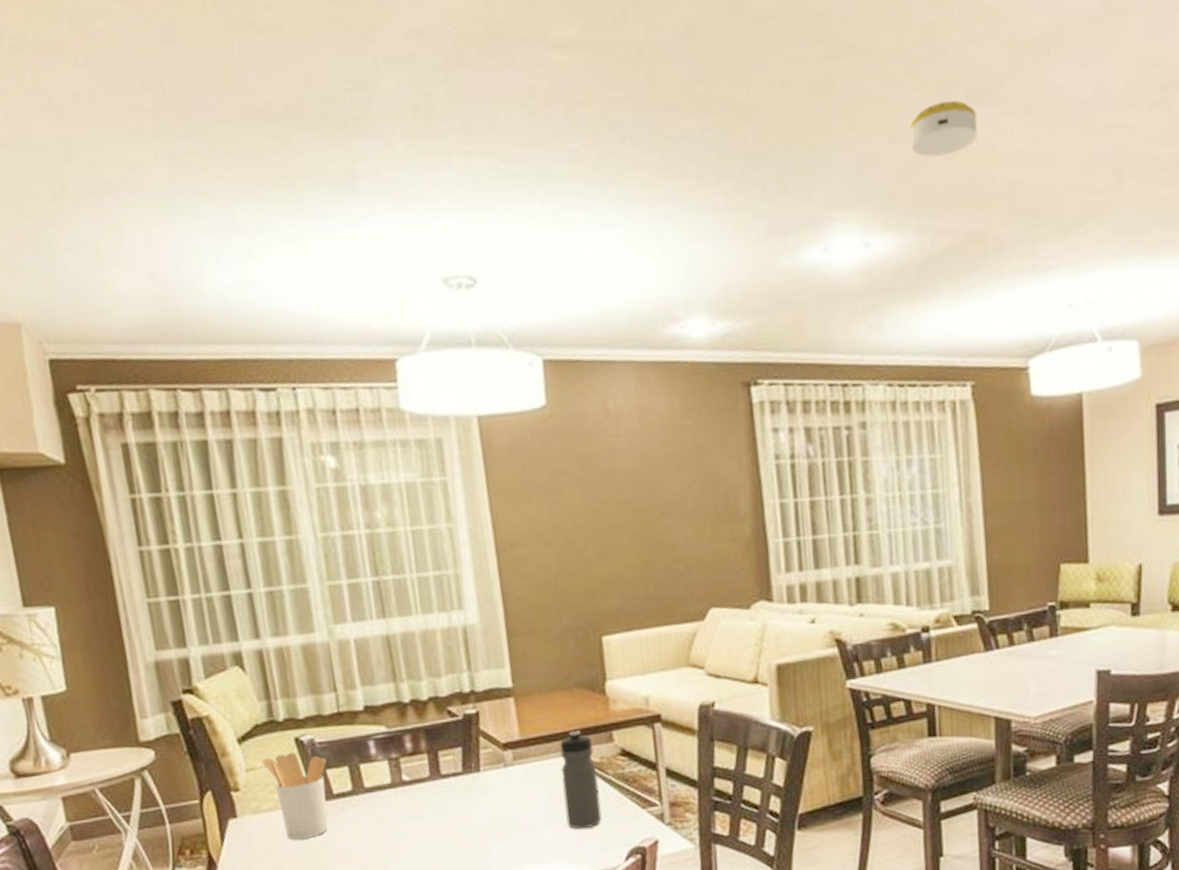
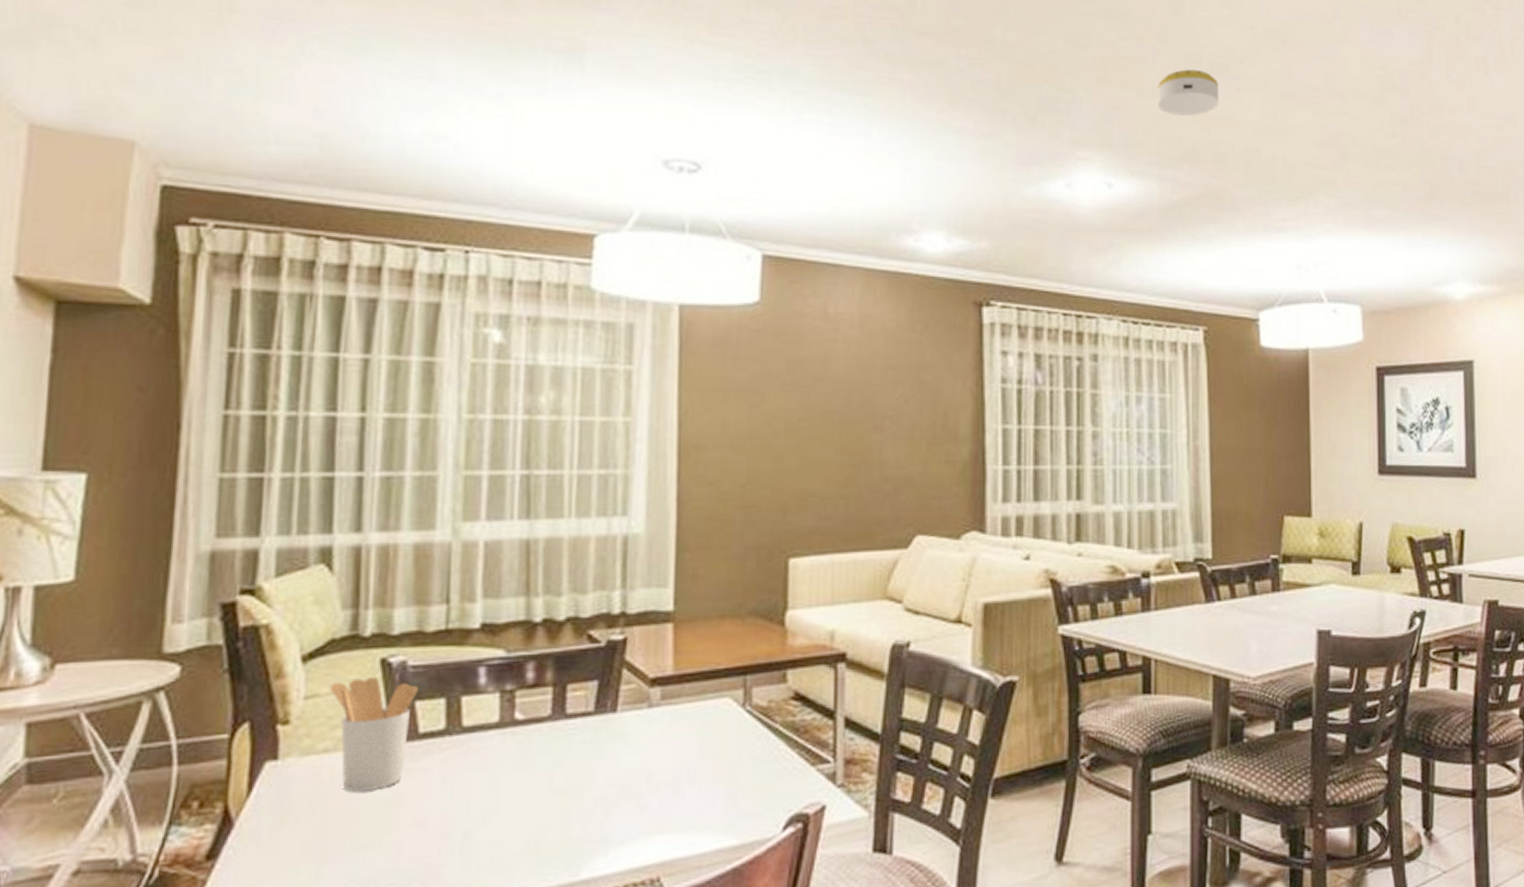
water bottle: present [559,731,602,829] -> none [717,667,762,789]

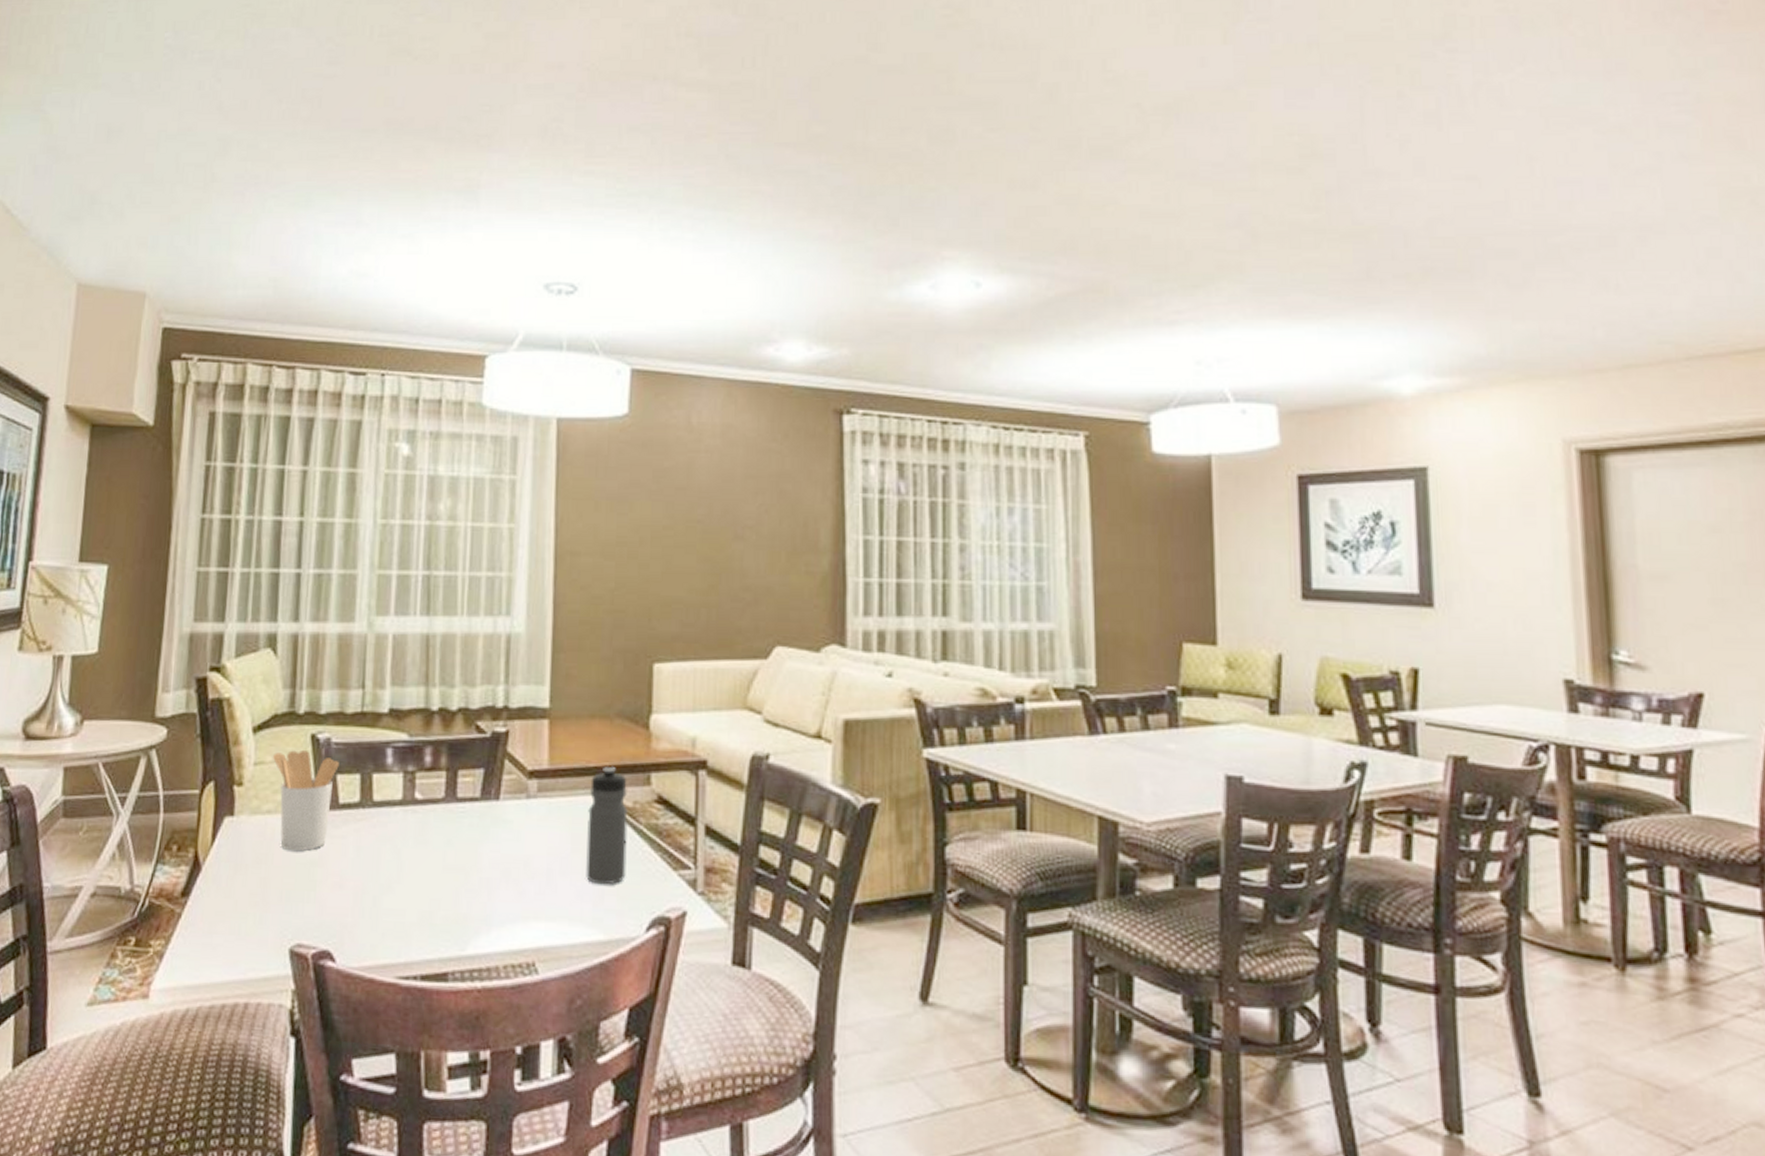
water bottle: none [717,667,762,789] -> present [586,767,628,885]
smoke detector: present [1157,69,1219,116] -> none [1030,156,1101,205]

